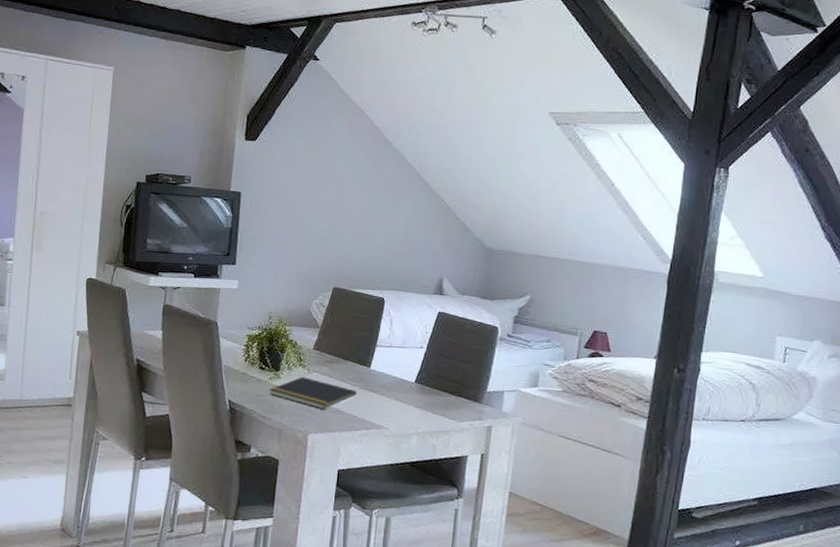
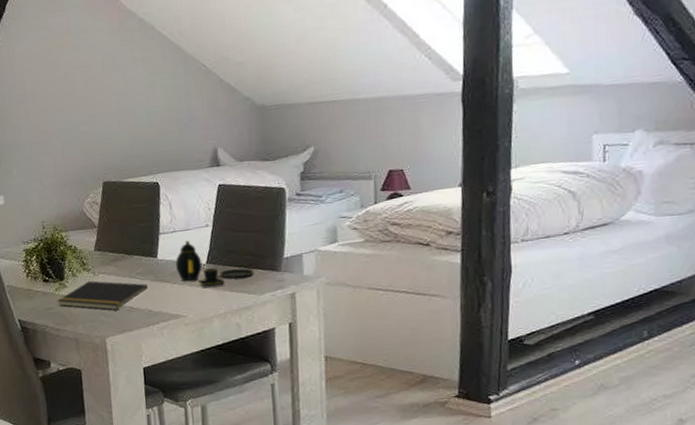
teapot: none [386,357,457,406] -> present [176,240,254,287]

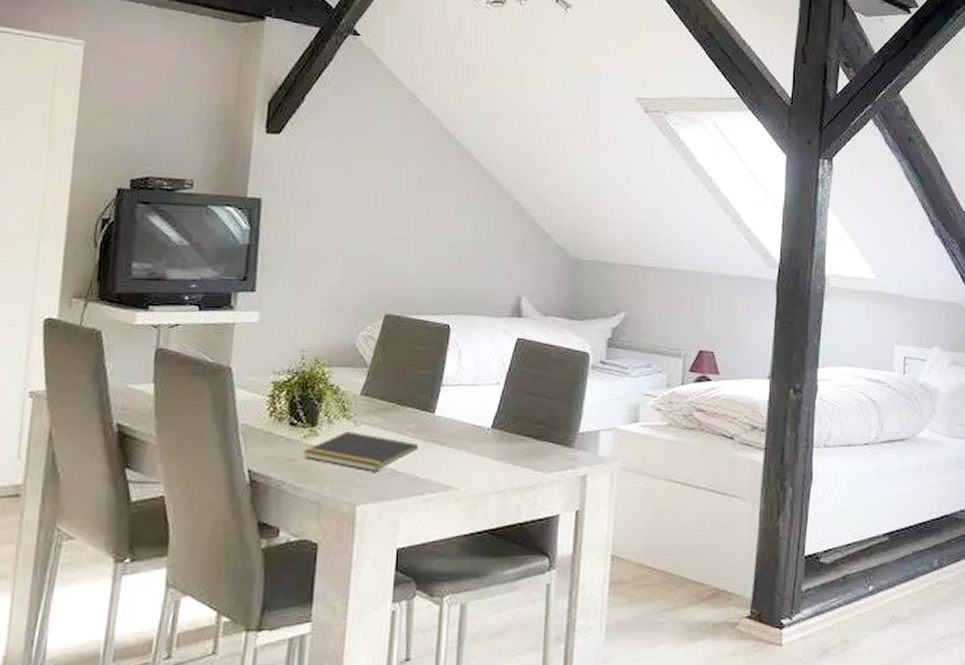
teapot: present [176,240,254,287] -> none [455,397,544,456]

